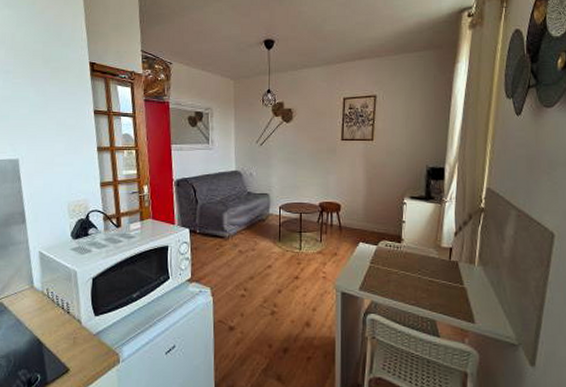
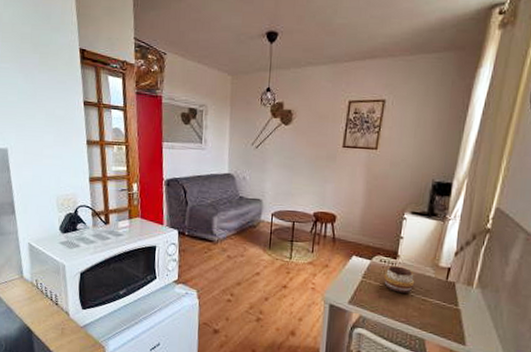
decorative bowl: none [390,249,421,276] -> present [383,265,415,293]

